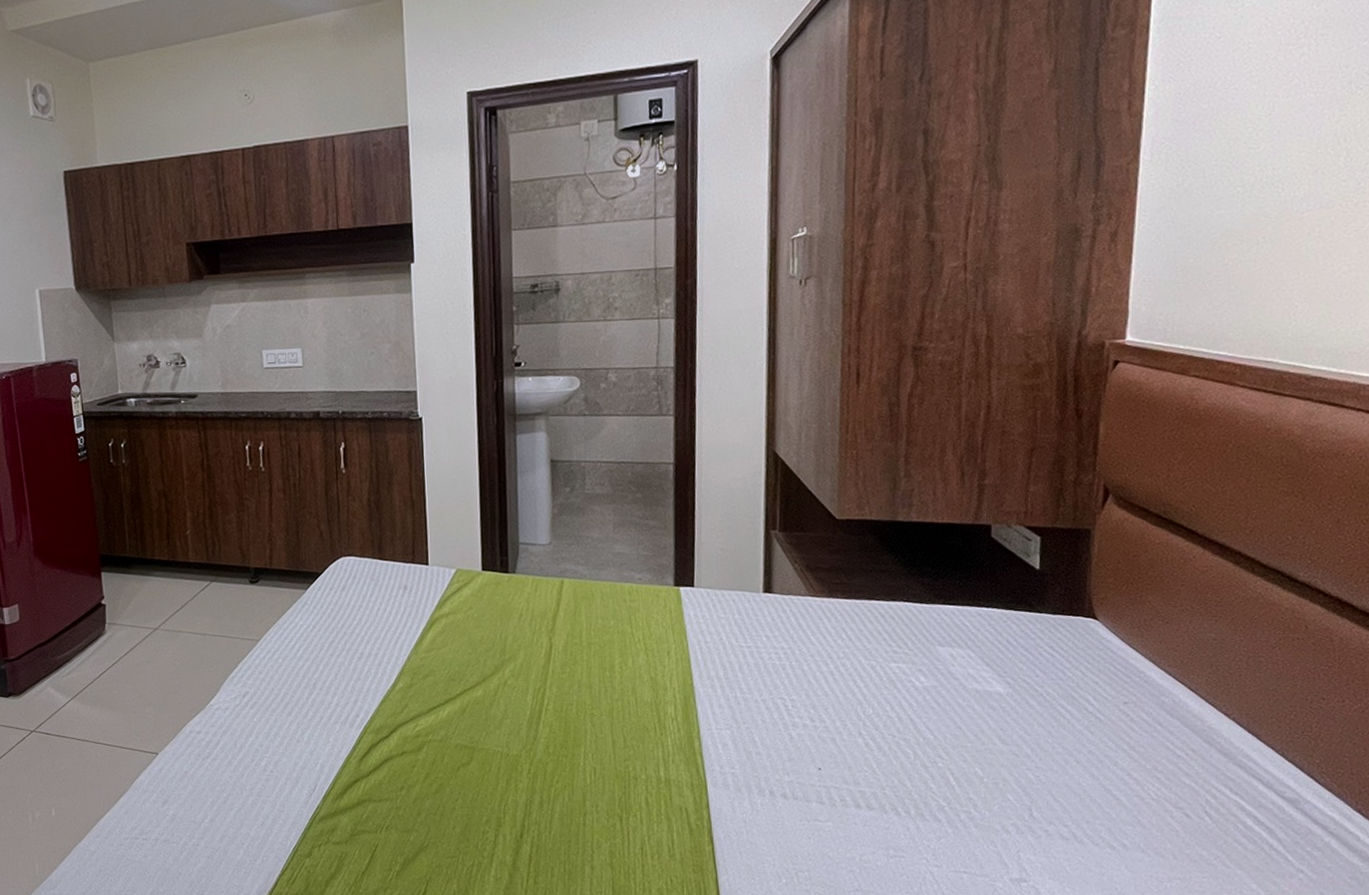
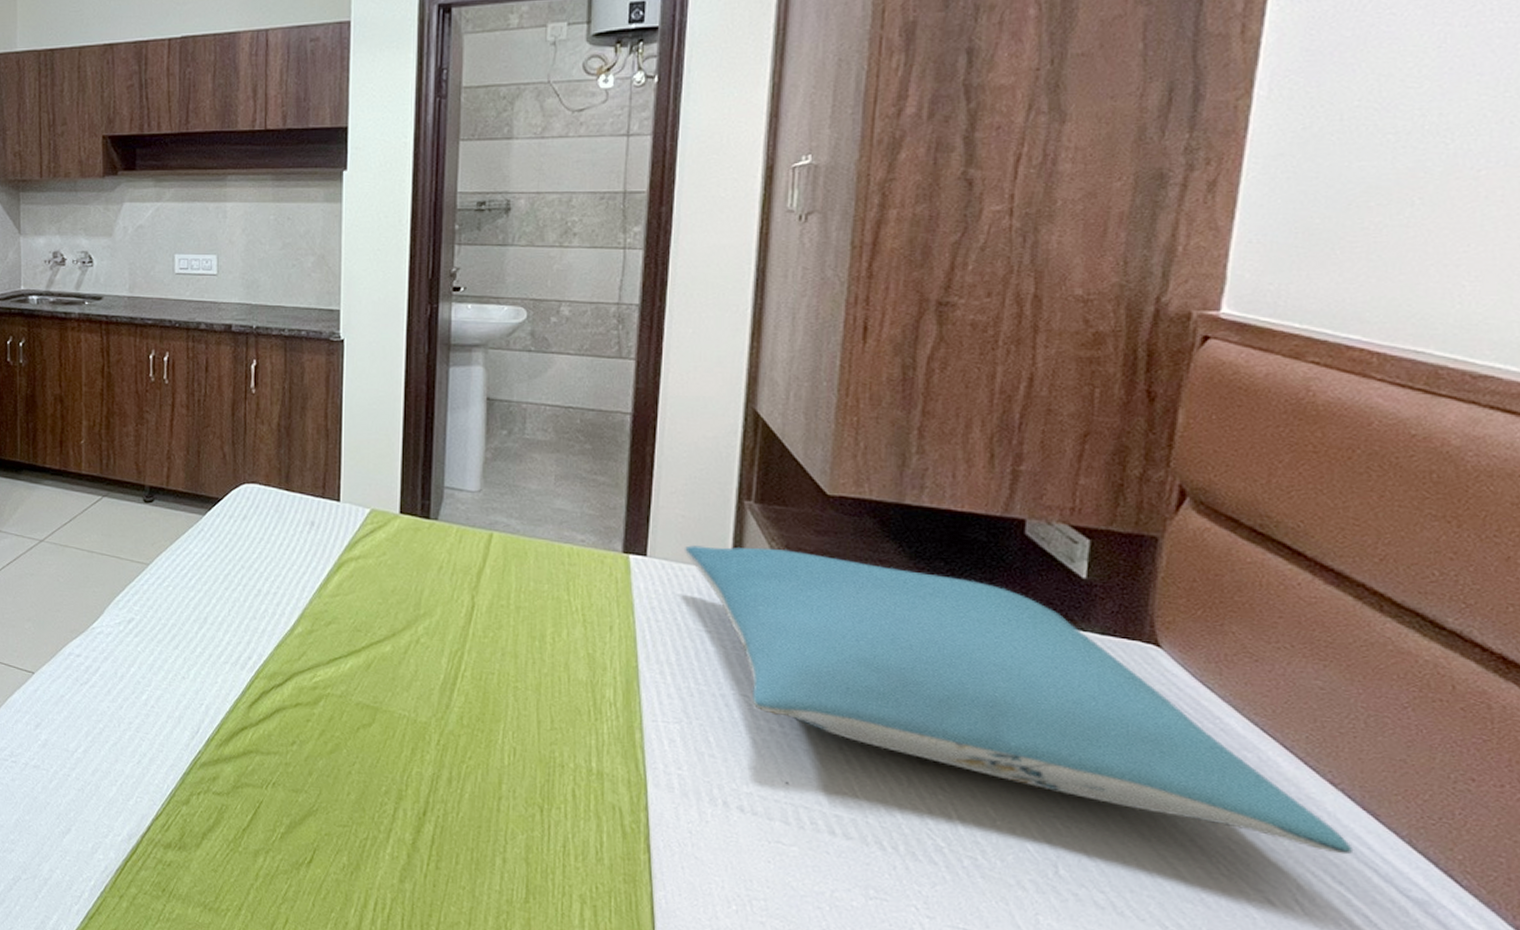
pillow: none [724,569,1244,771] -> present [683,545,1354,855]

